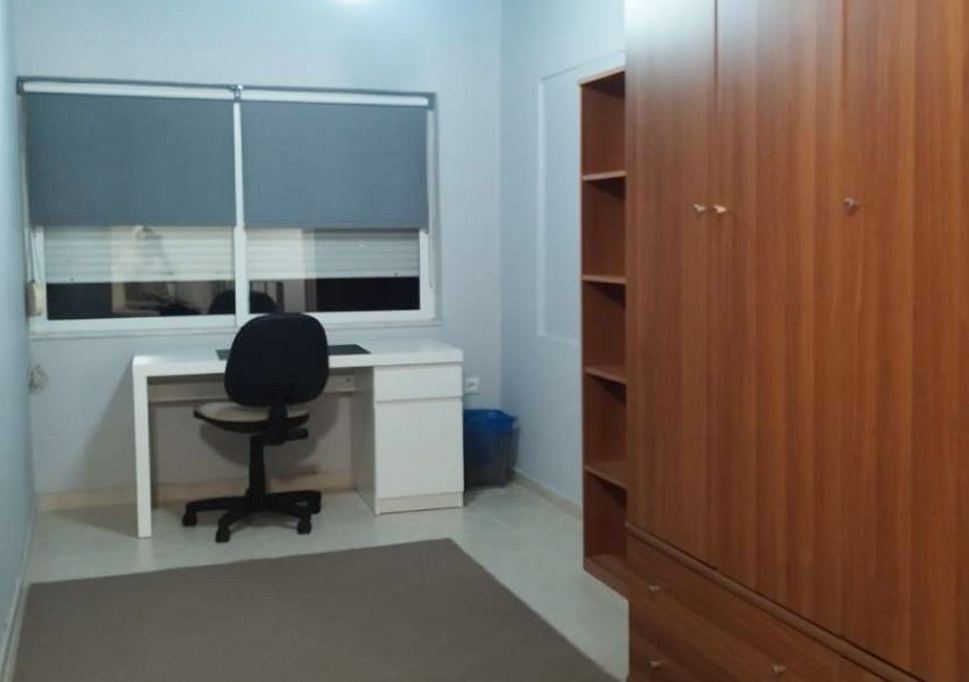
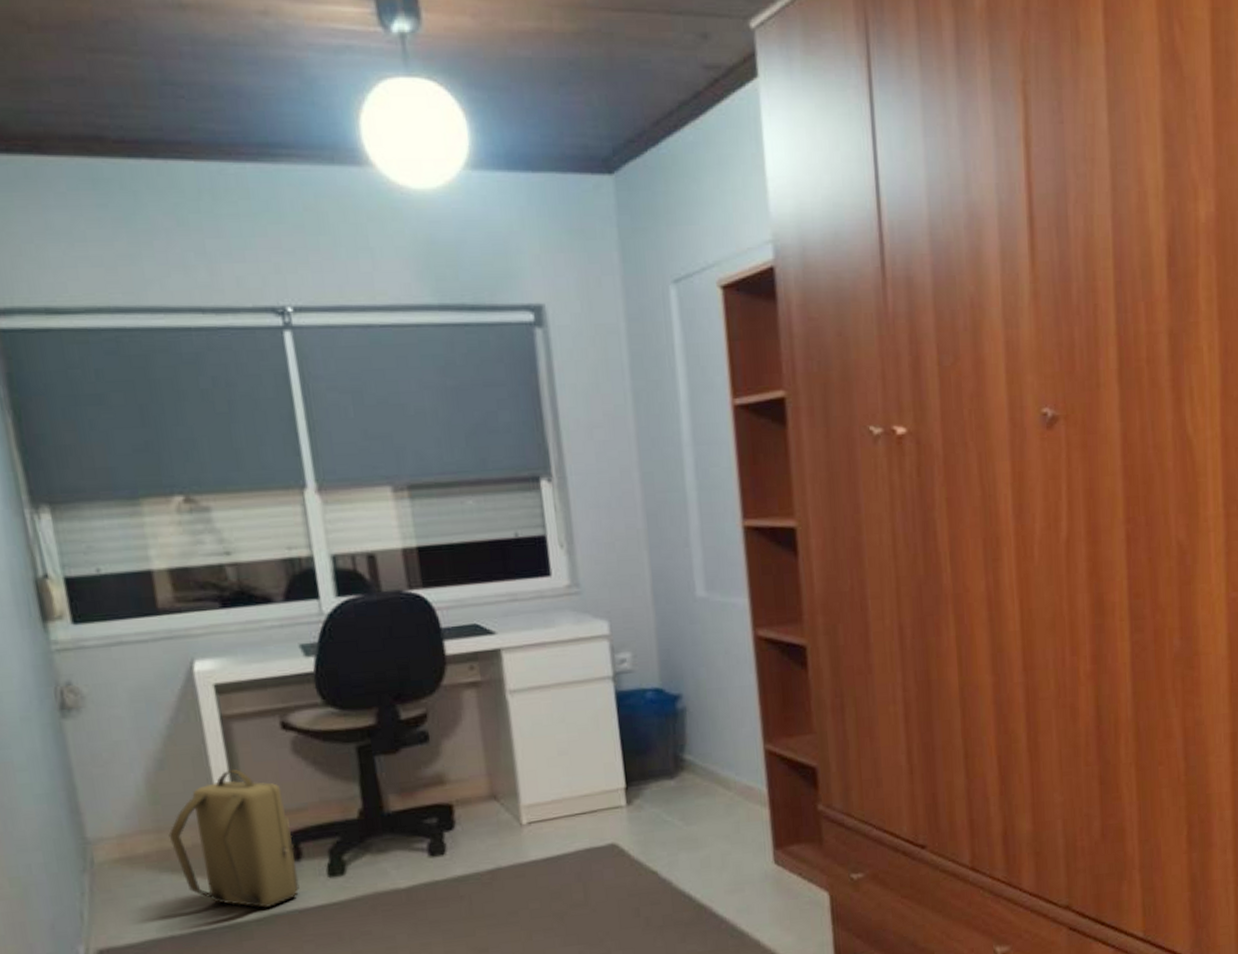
backpack: none [96,446,192,564] -> present [168,768,300,908]

